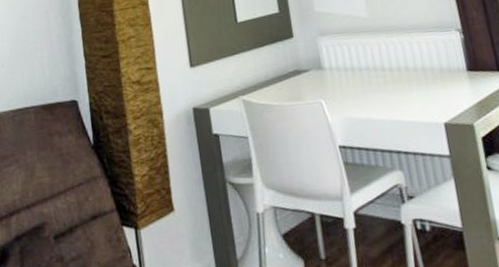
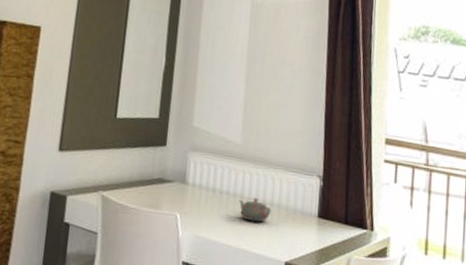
teapot: none [380,66,417,91] -> present [238,198,271,222]

